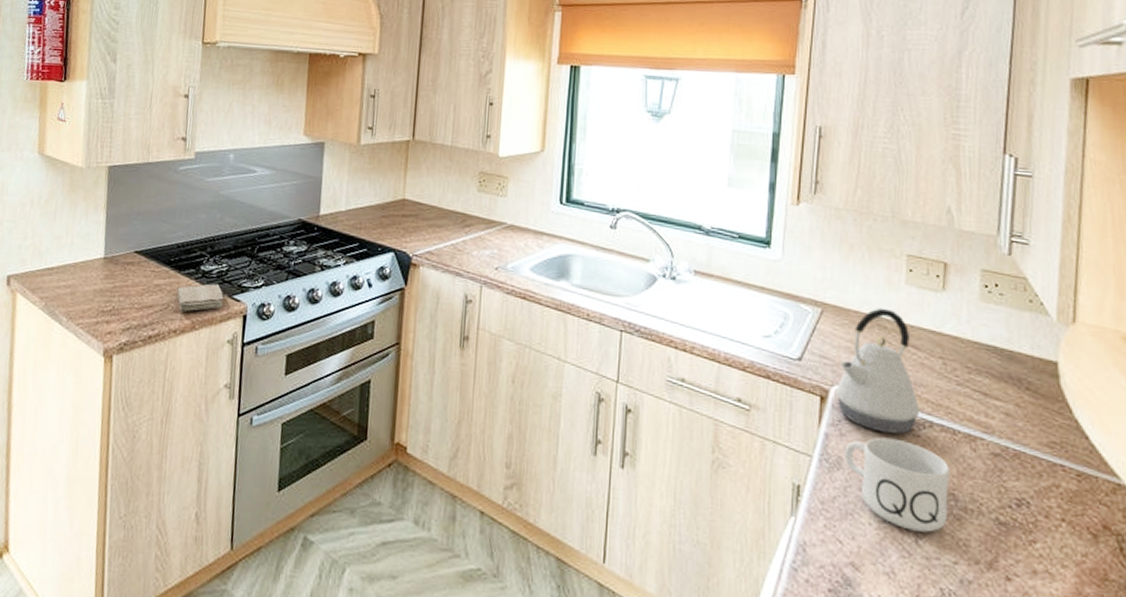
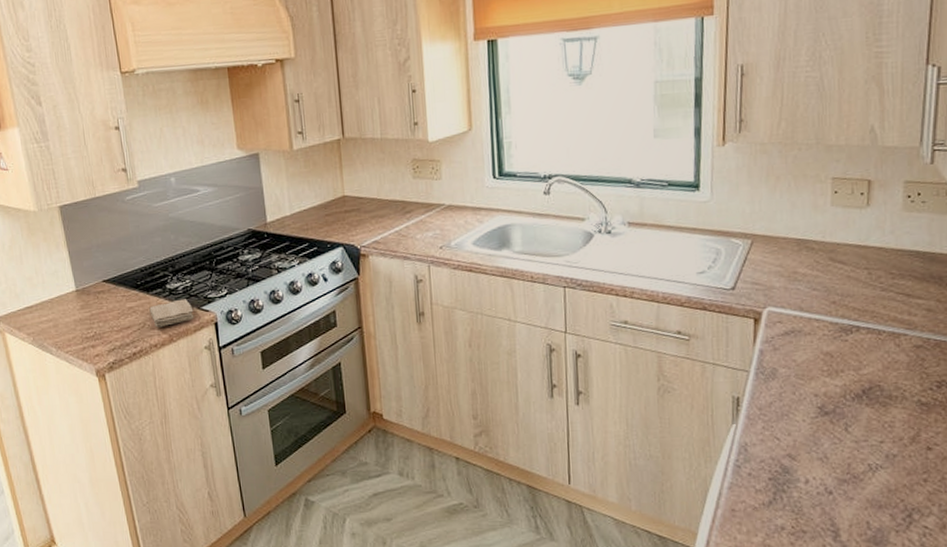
kettle: present [836,308,920,434] -> none [768,231,848,342]
mug: present [844,437,949,533] -> none [778,345,875,421]

